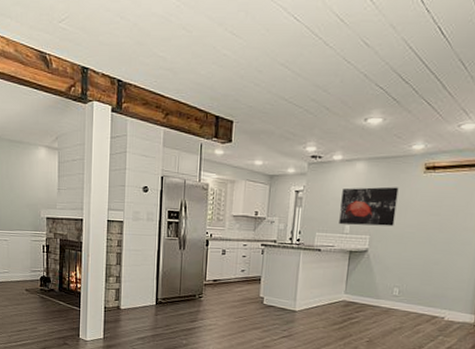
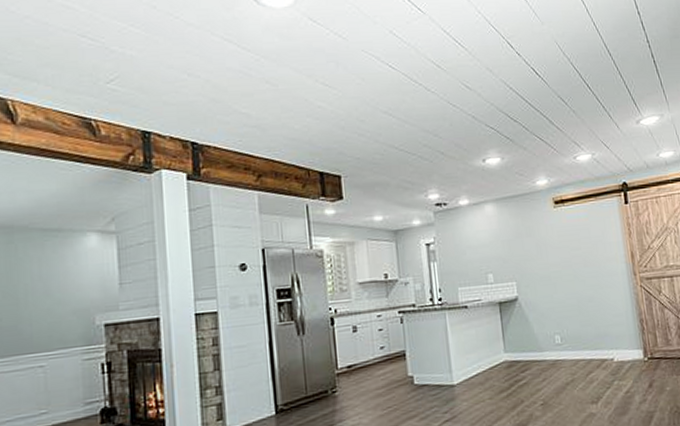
wall art: present [339,187,399,227] -> none [476,225,538,275]

